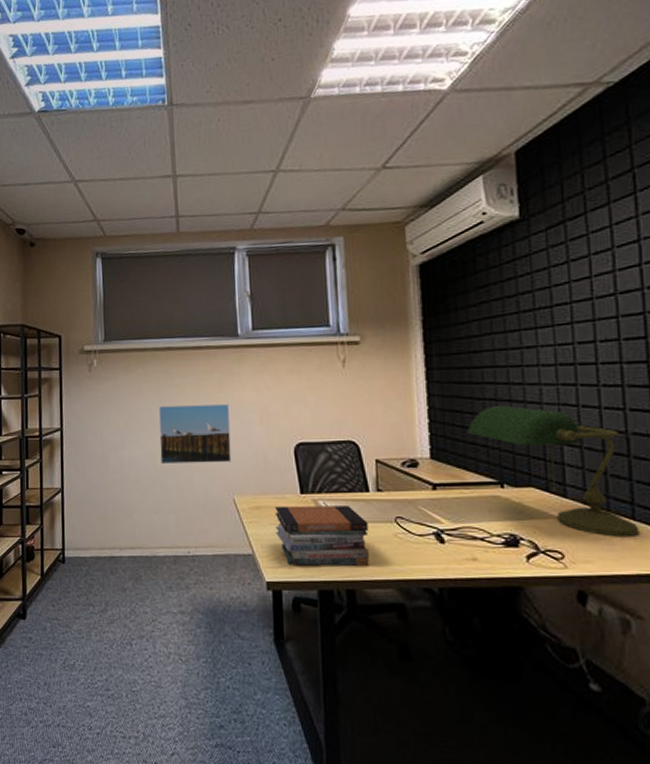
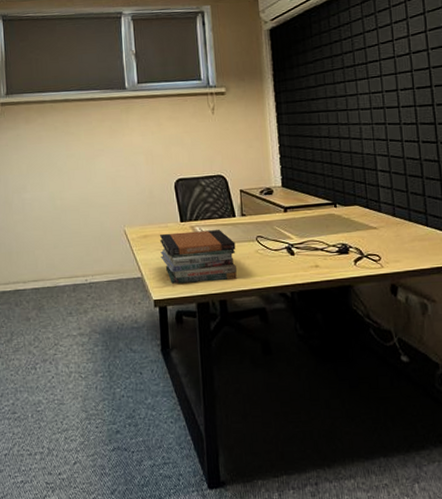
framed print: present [159,404,232,465] -> none [57,148,122,204]
desk lamp: present [467,405,640,538] -> none [308,141,431,241]

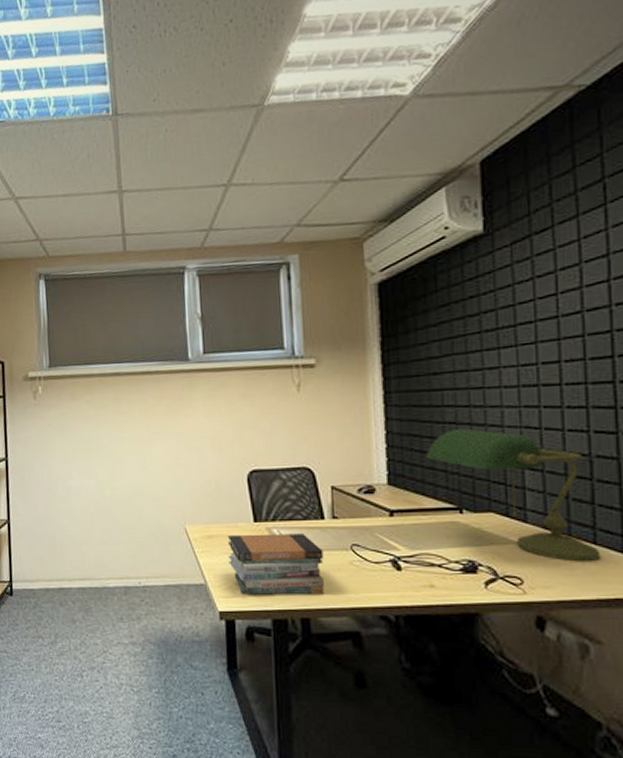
desk lamp: none [308,141,431,241] -> present [425,428,601,562]

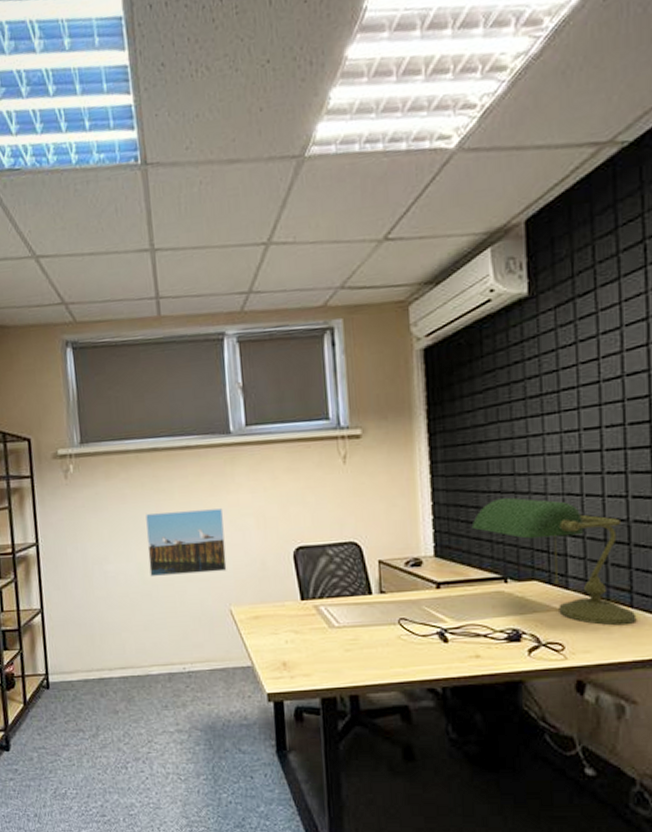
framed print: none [107,431,183,494] -> present [145,508,227,577]
book stack: present [227,534,325,596] -> none [274,610,373,675]

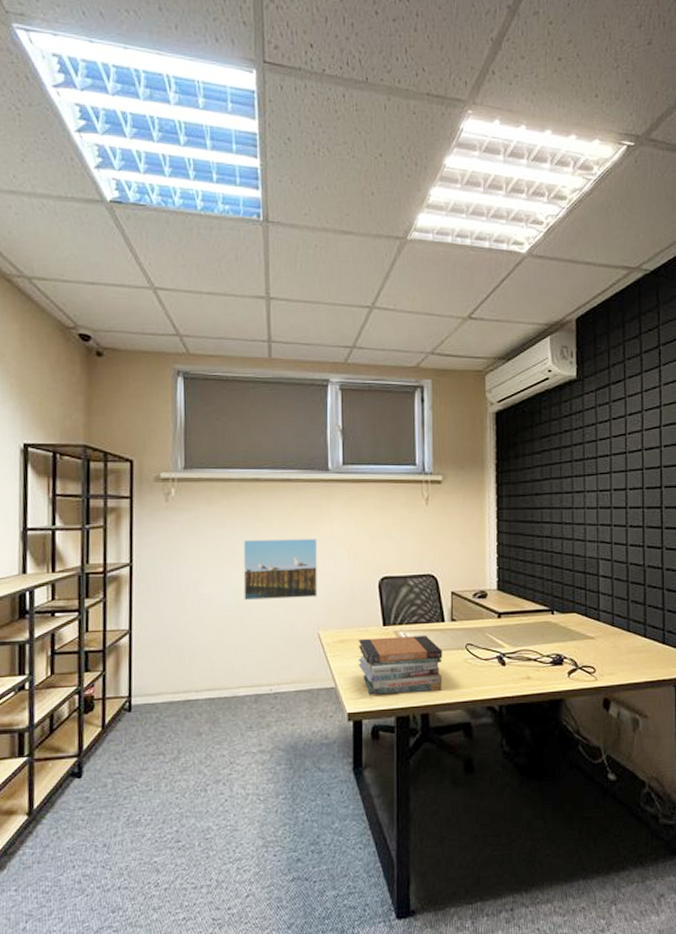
book stack: none [274,610,373,675] -> present [358,636,443,695]
desk lamp: present [471,497,637,626] -> none [527,542,649,652]

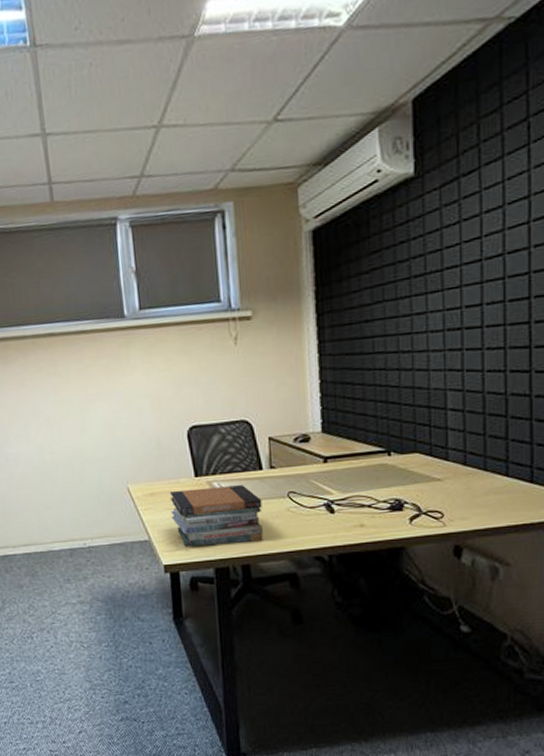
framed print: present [243,538,318,601] -> none [44,391,124,459]

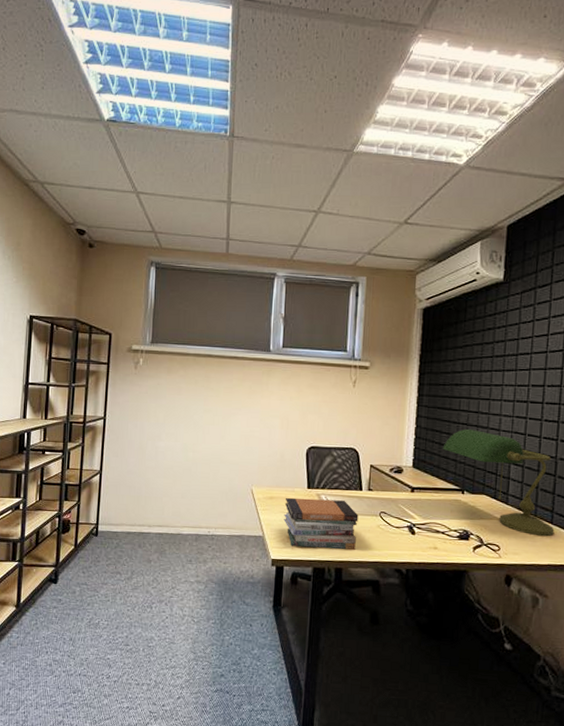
desk lamp: none [357,374,512,494] -> present [442,428,555,537]

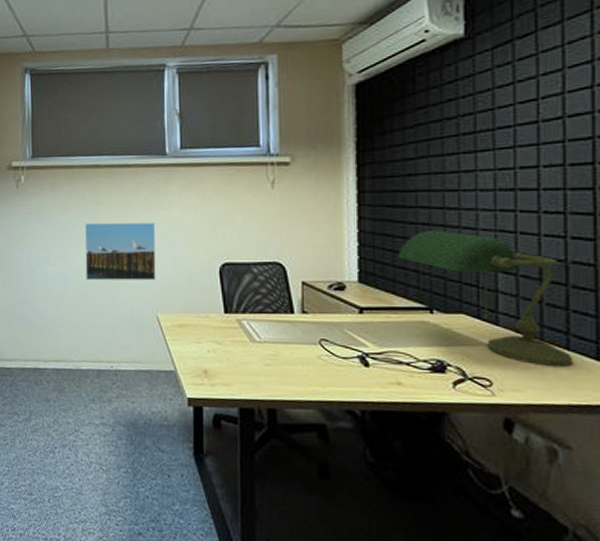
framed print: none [192,405,257,459] -> present [85,222,156,281]
book stack: present [284,497,359,551] -> none [198,324,293,388]

